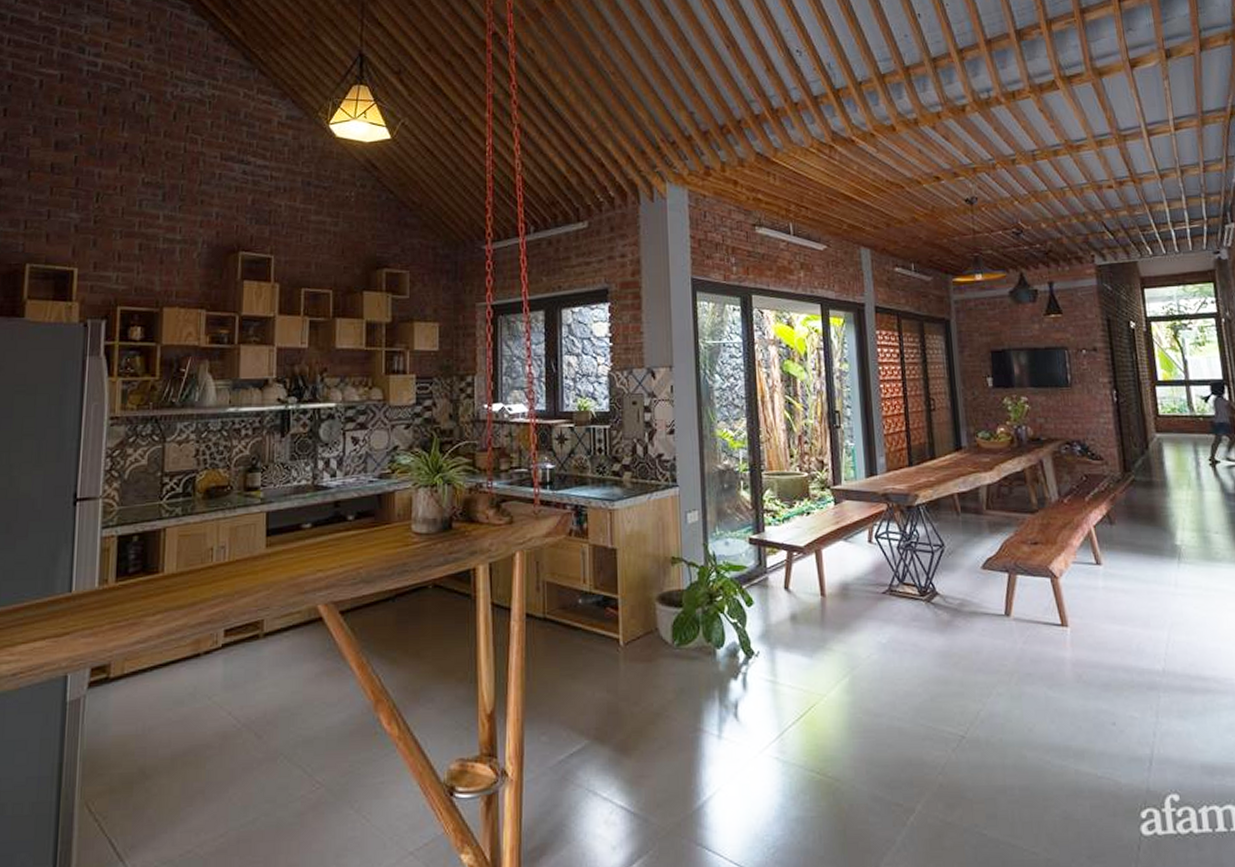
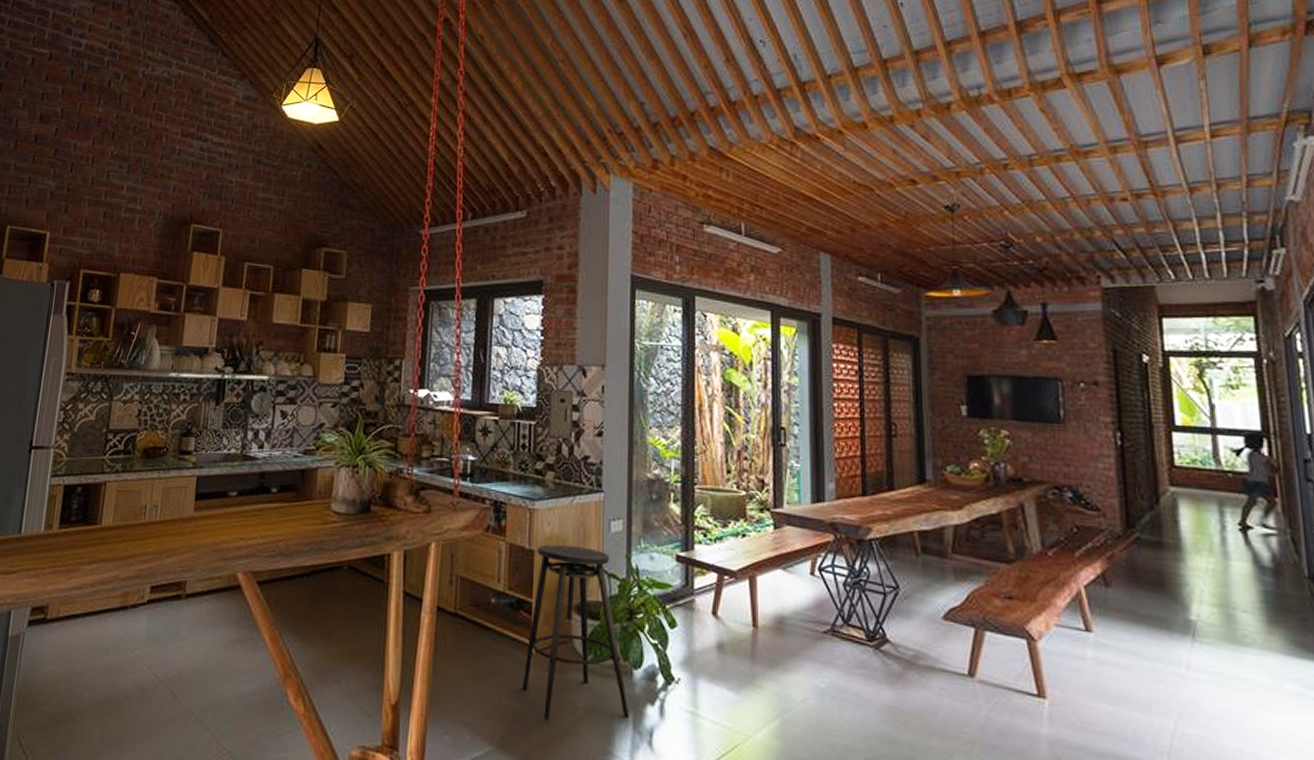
stool: none [613,539,715,707] -> present [522,544,629,720]

